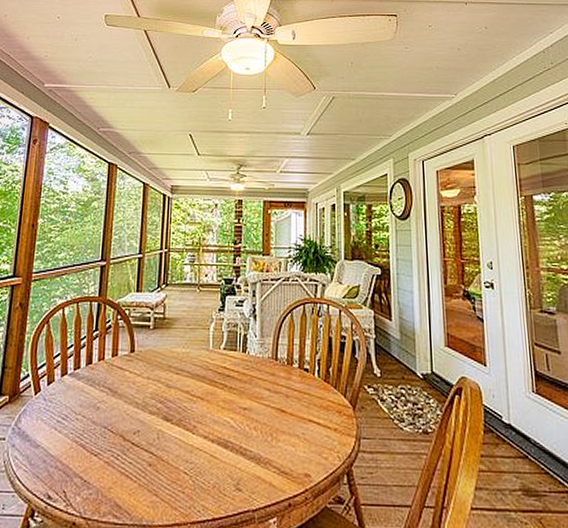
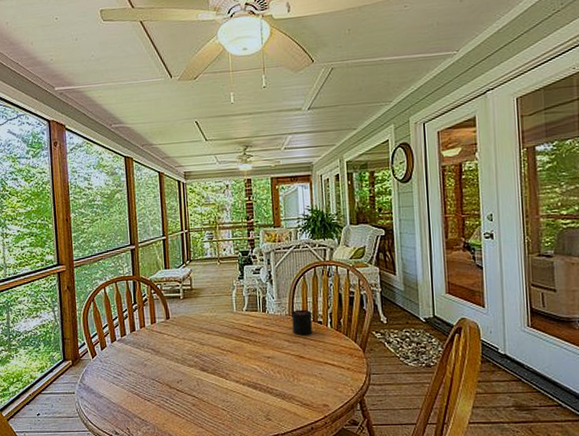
candle: none [274,351,298,385] -> present [290,308,312,336]

